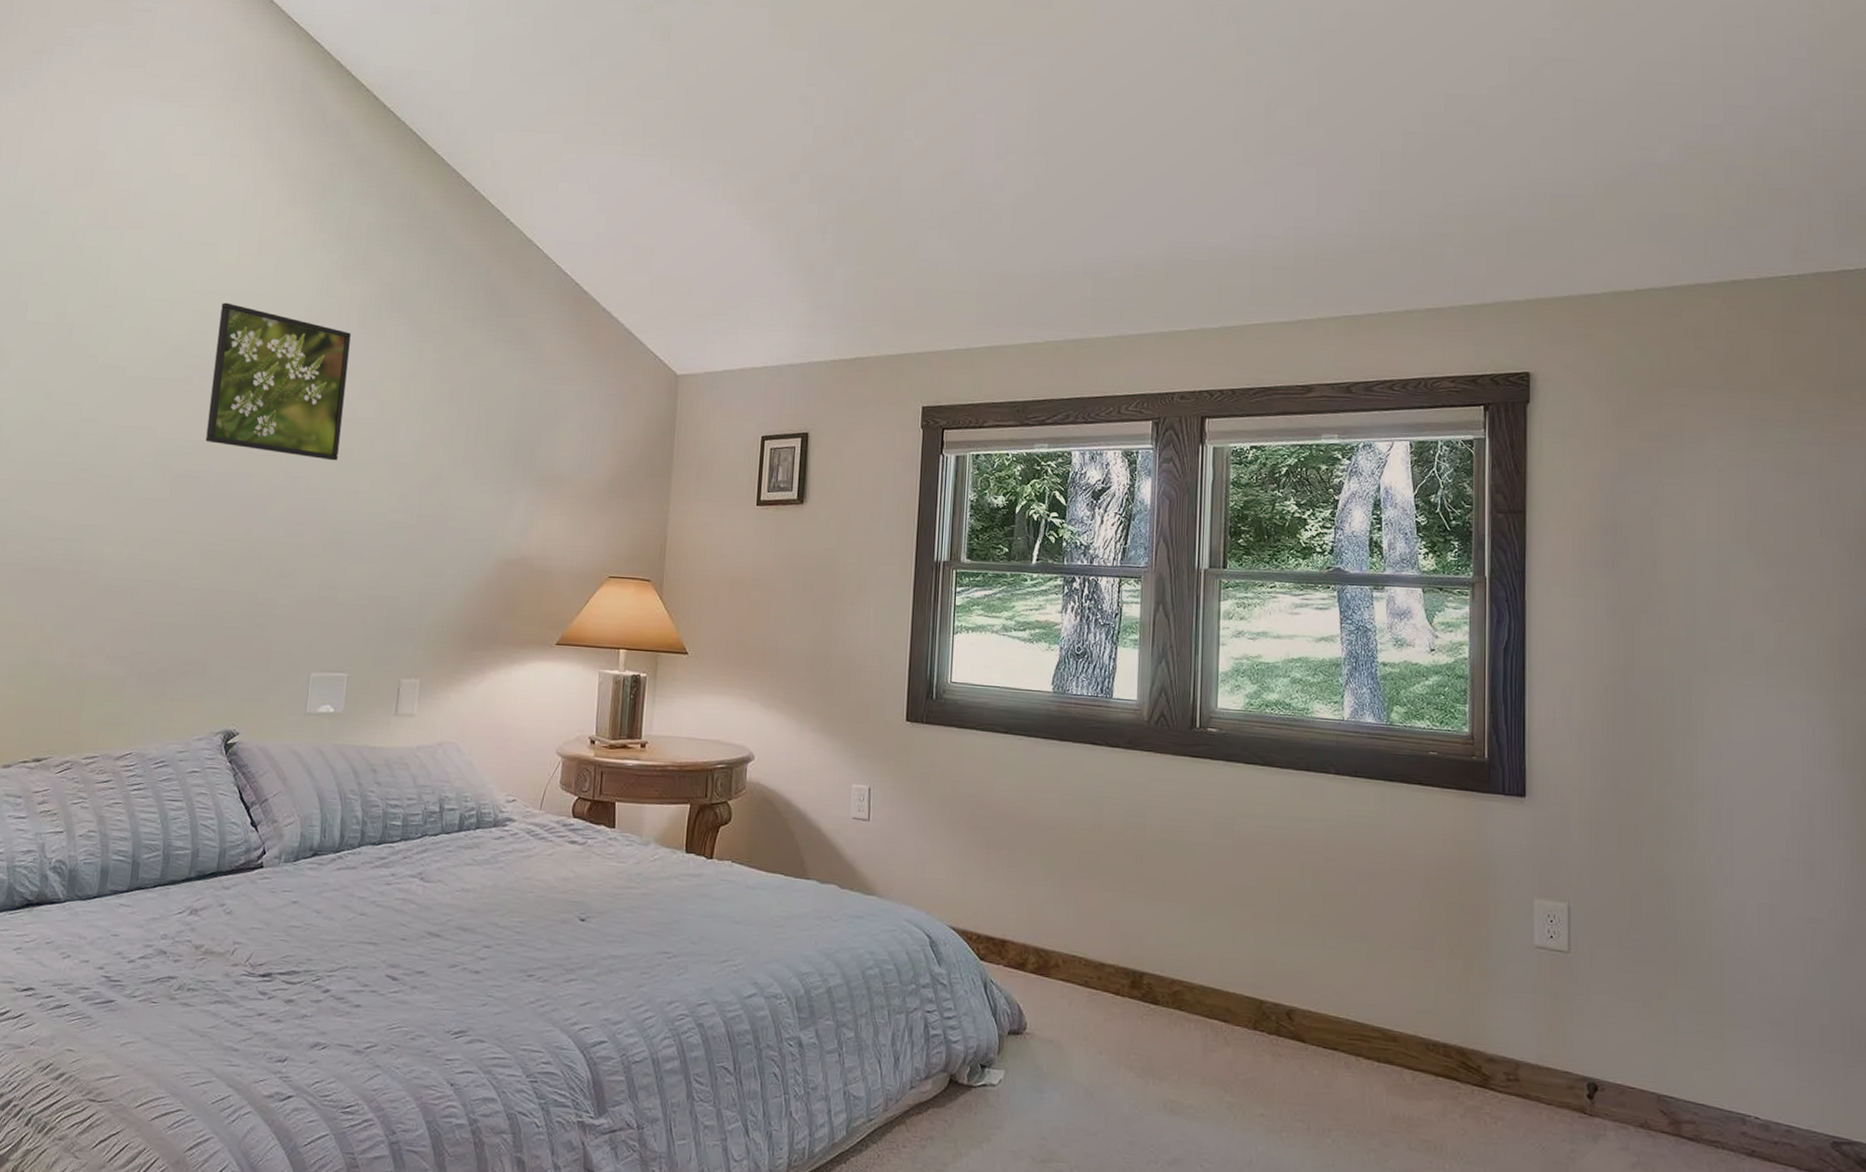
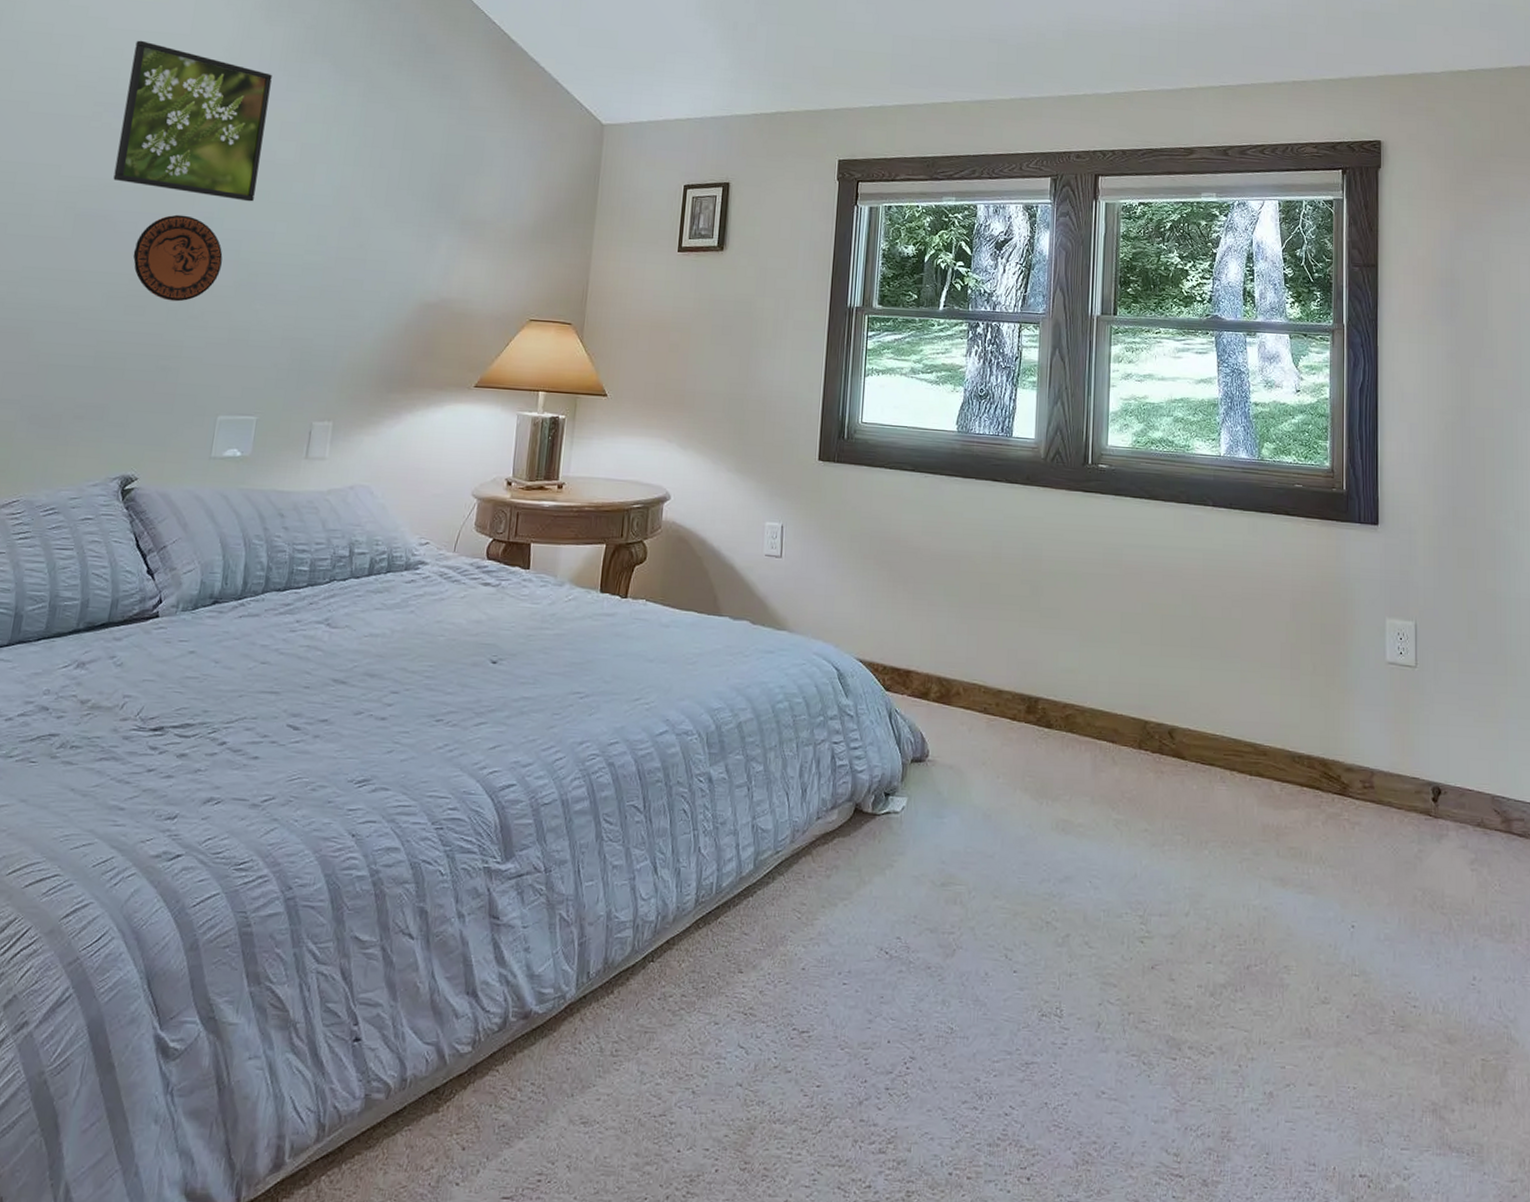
decorative plate: none [226,474,310,561] -> present [133,214,223,302]

